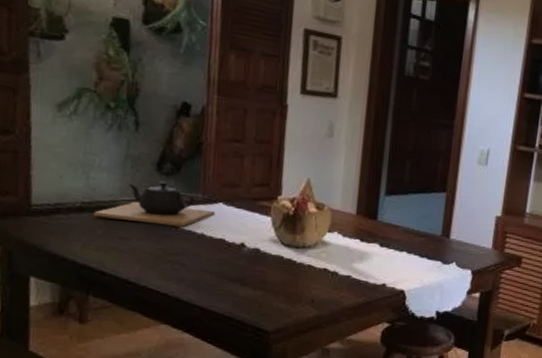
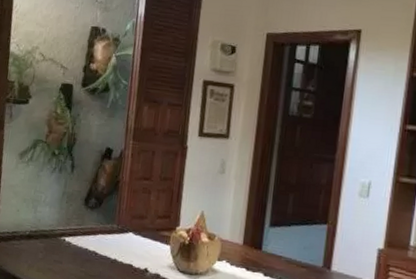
teapot: present [94,181,216,227] -> none [38,213,126,253]

